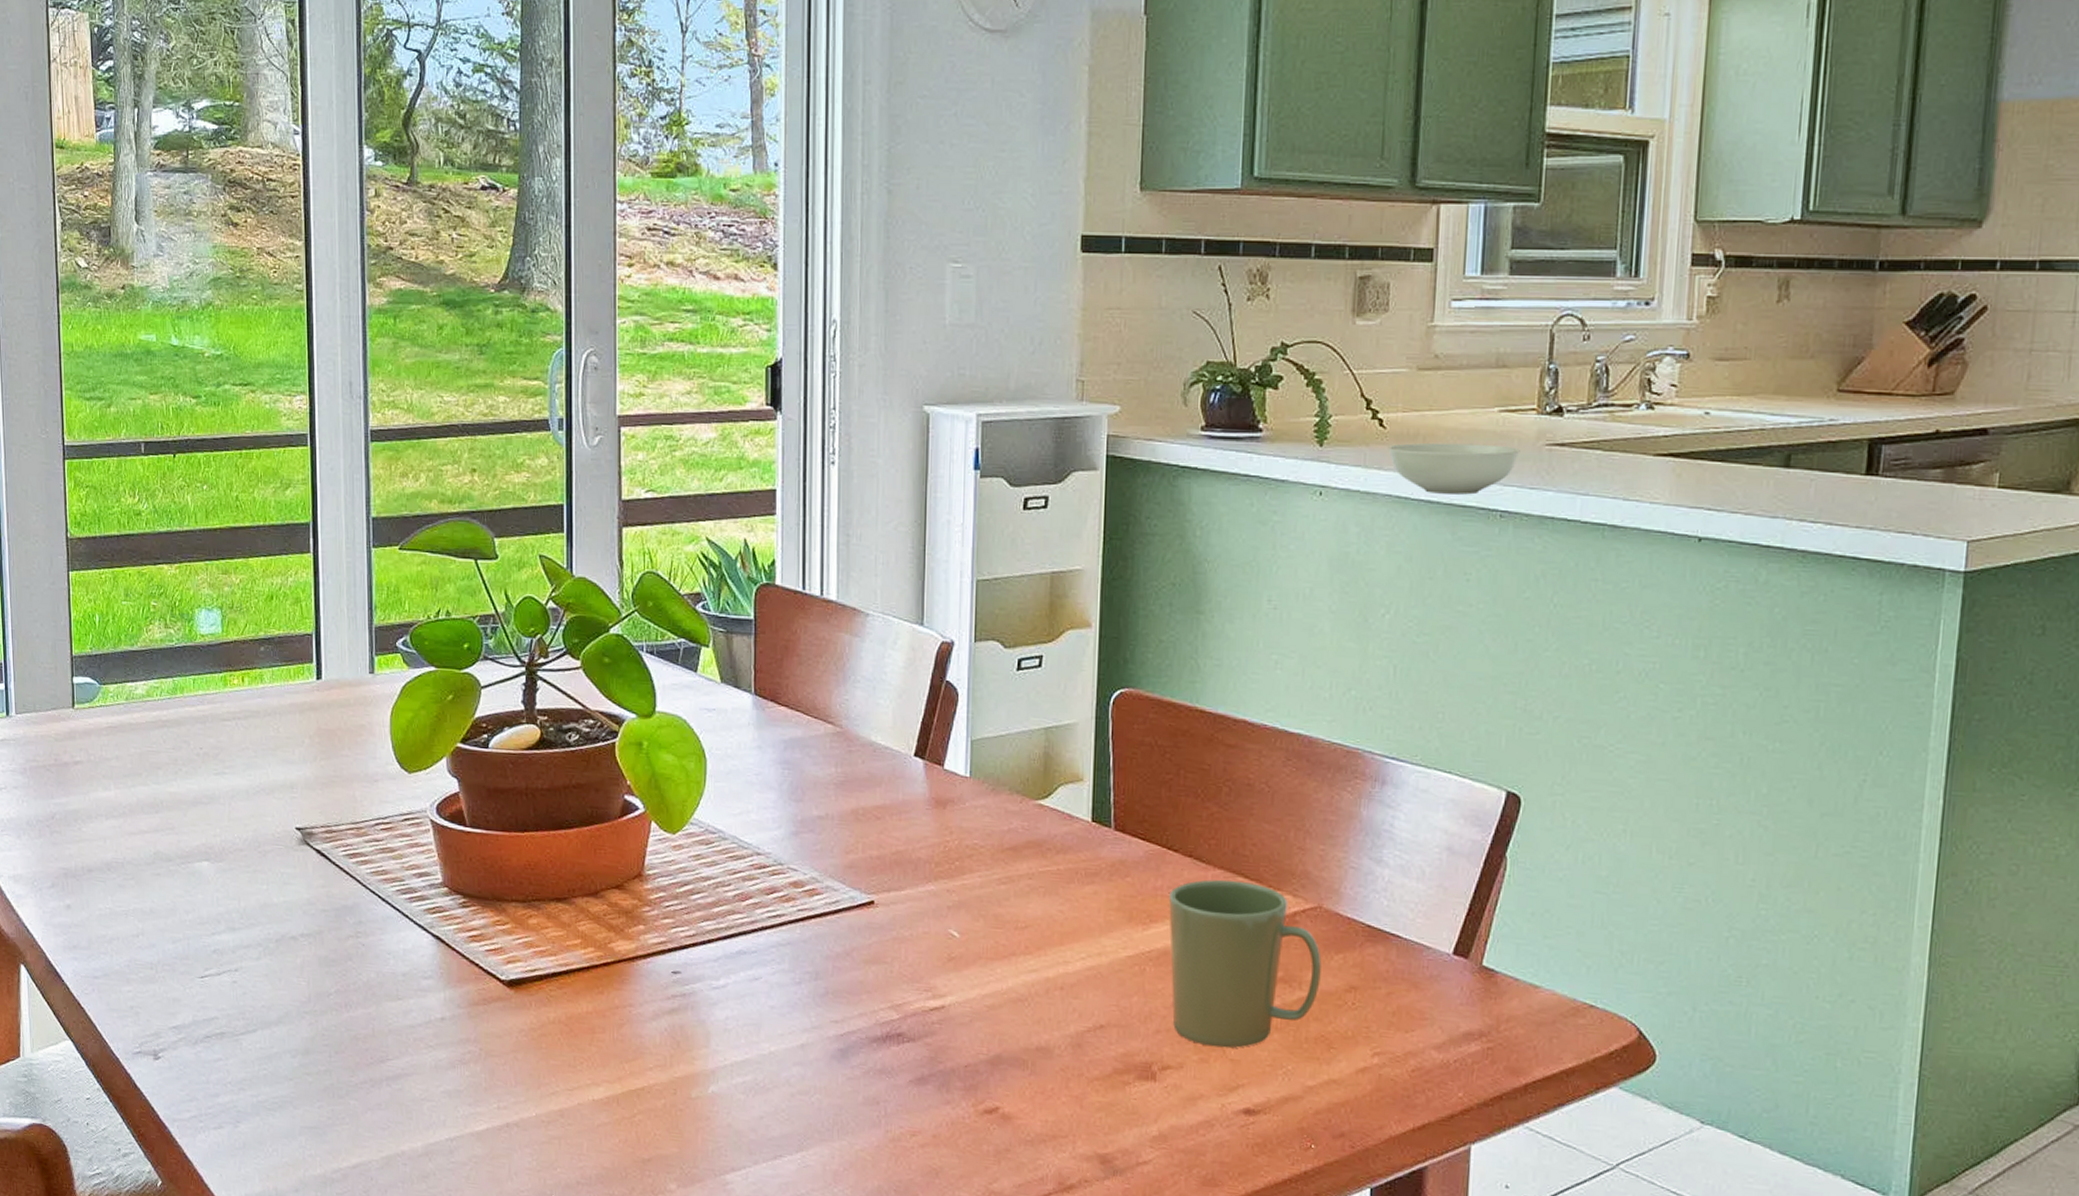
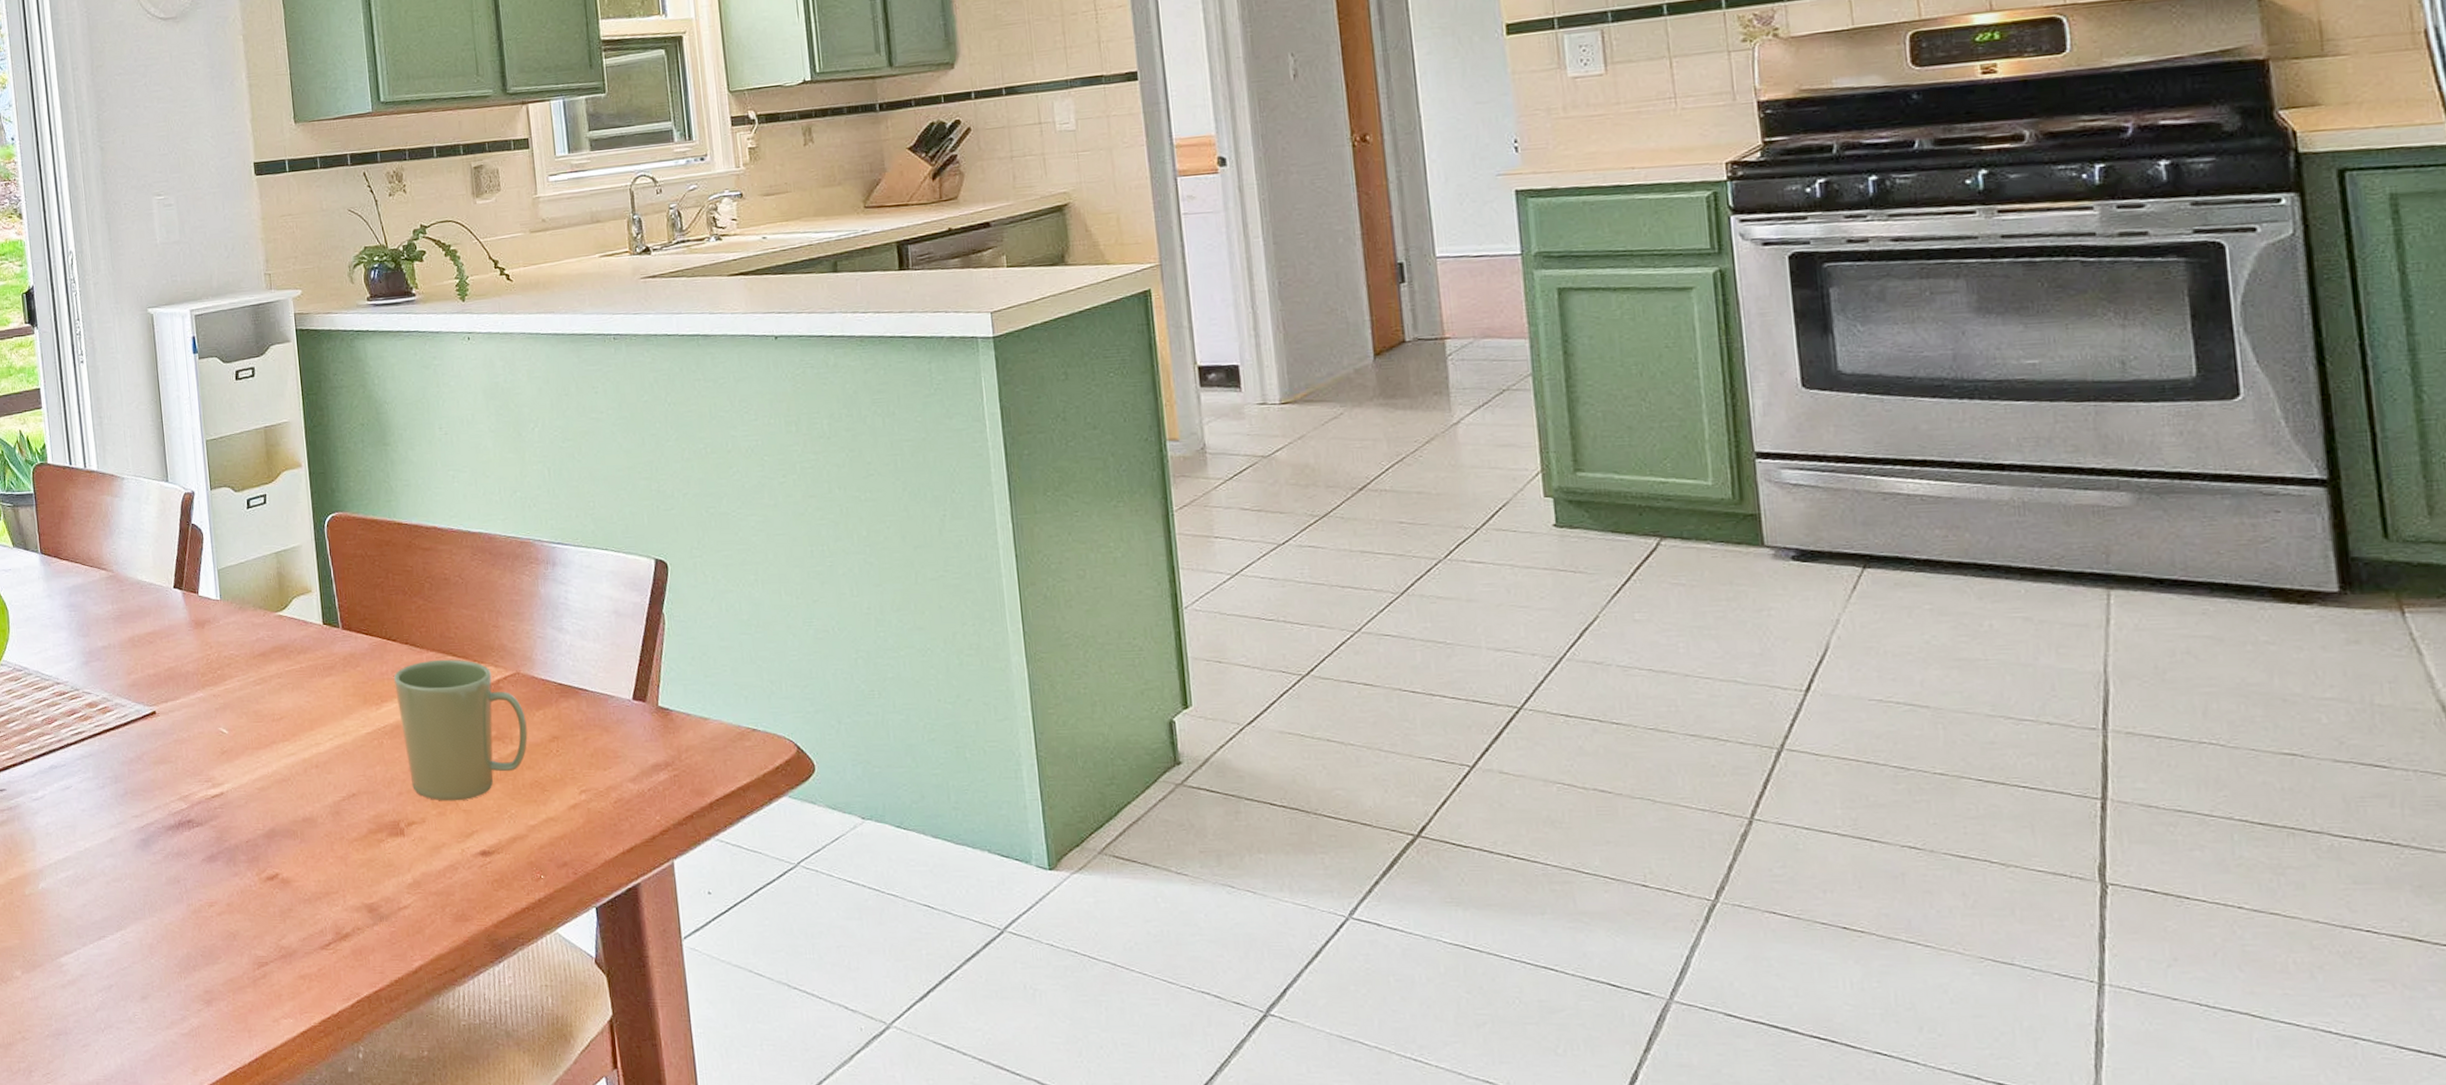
bowl: present [1388,442,1520,495] -> none [516,283,622,328]

